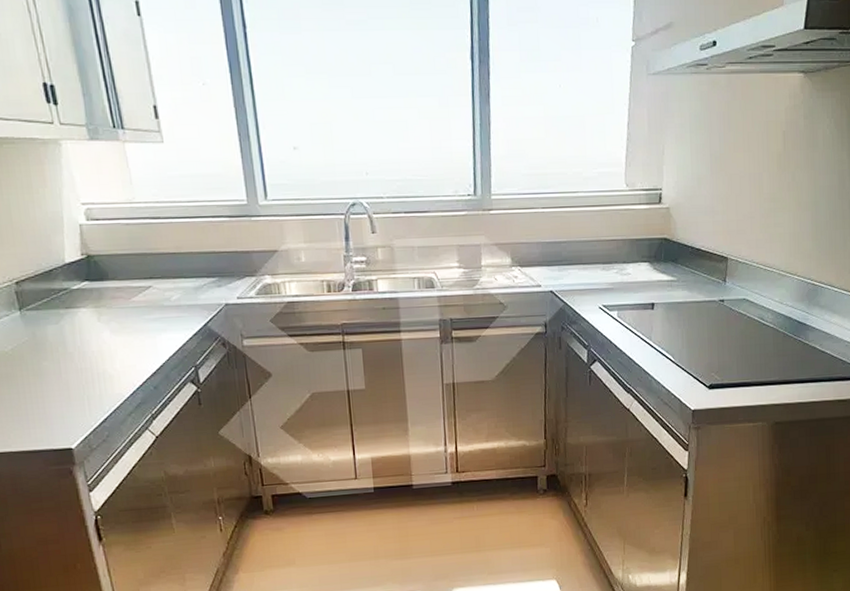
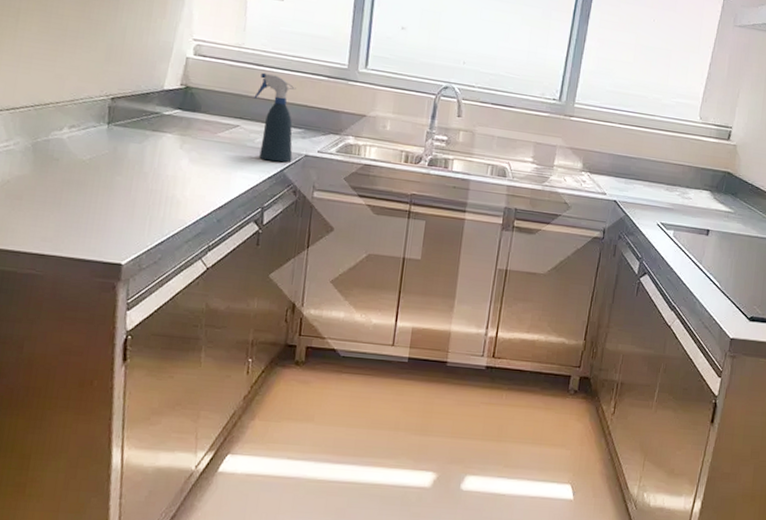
spray bottle: none [158,225,213,317] -> present [253,72,296,162]

